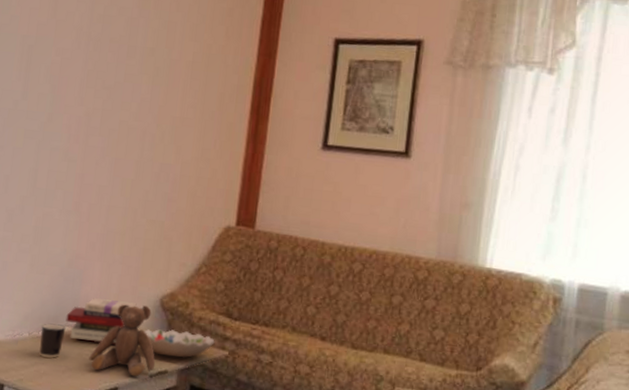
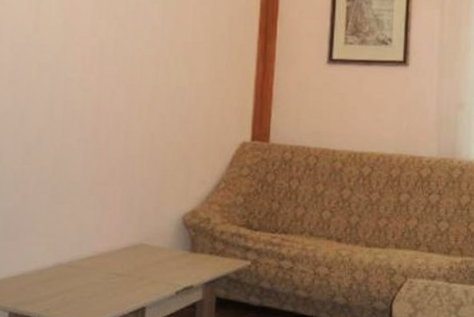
mug: present [38,323,66,358] -> none [63,251,90,285]
books: present [66,297,137,345] -> none [89,221,160,267]
teddy bear: present [89,304,156,377] -> none [115,225,181,295]
decorative bowl: present [143,329,215,358] -> none [167,246,237,272]

